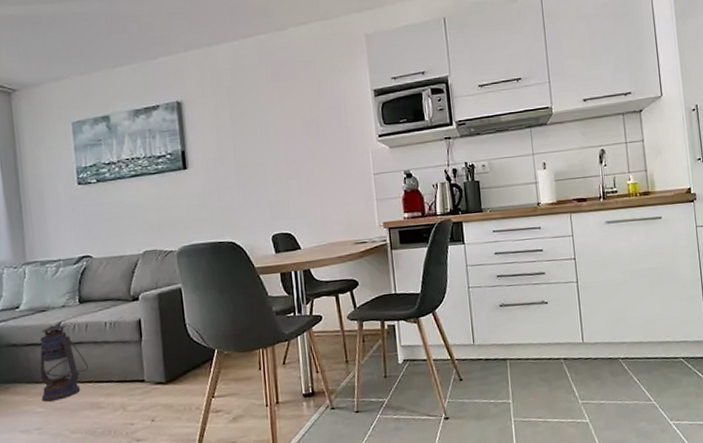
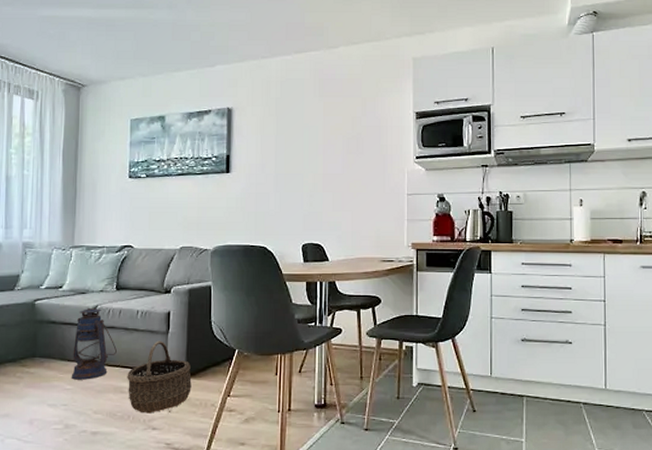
wicker basket: none [102,350,173,426] -> present [127,341,192,414]

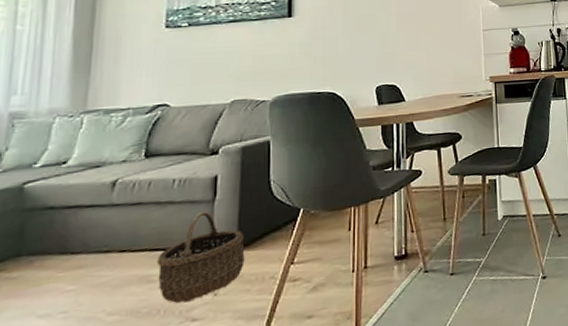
lantern: present [71,309,117,380] -> none [75,183,144,277]

